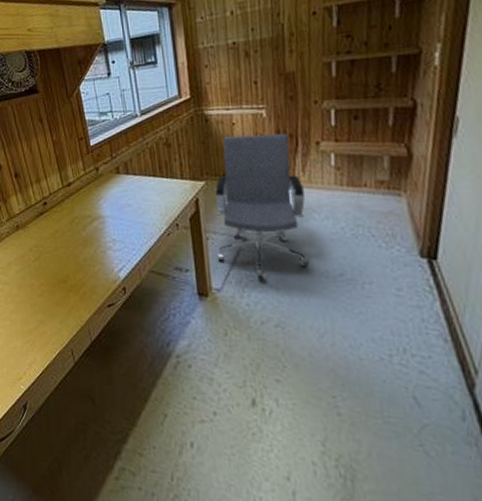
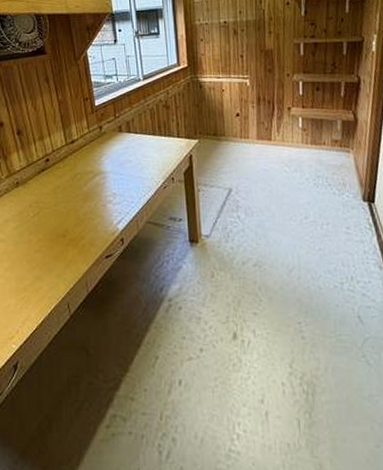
office chair: present [214,133,309,282] -> none [206,99,281,227]

